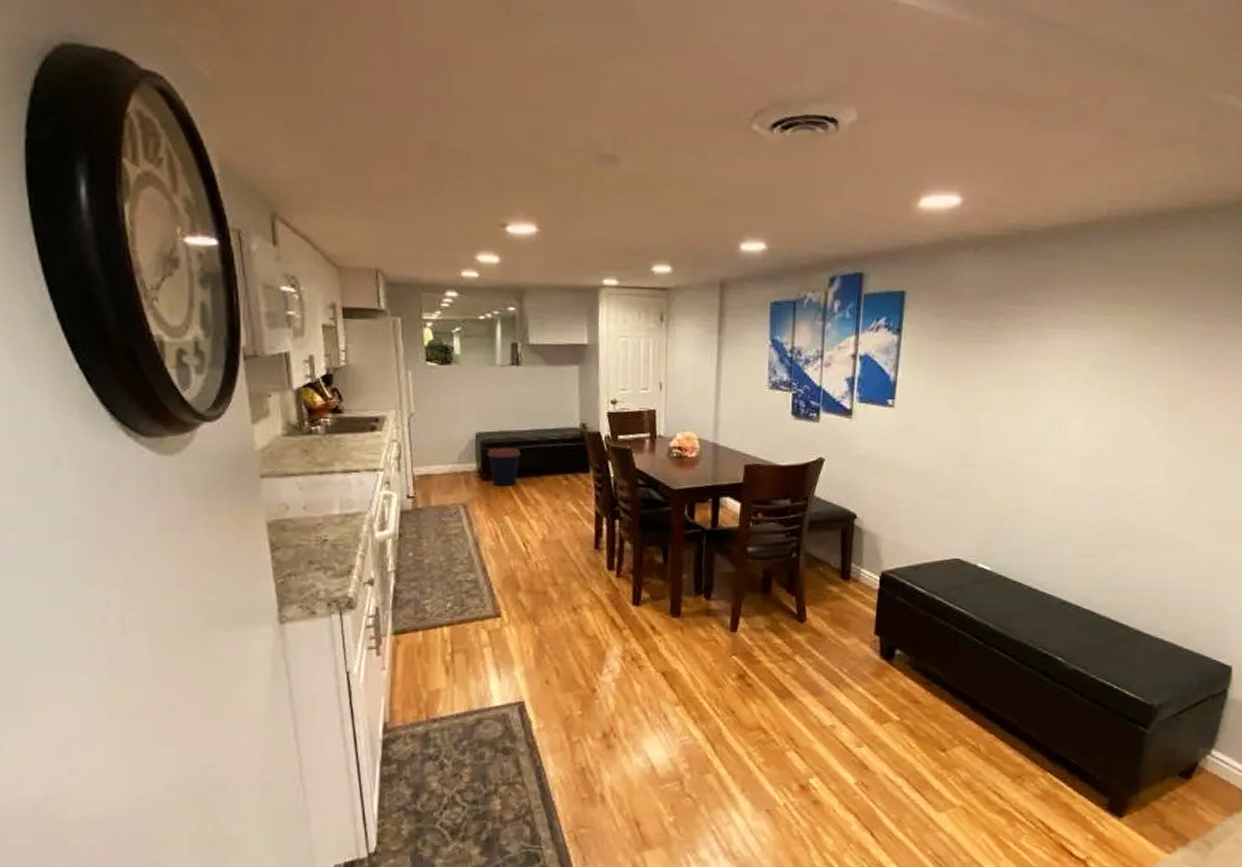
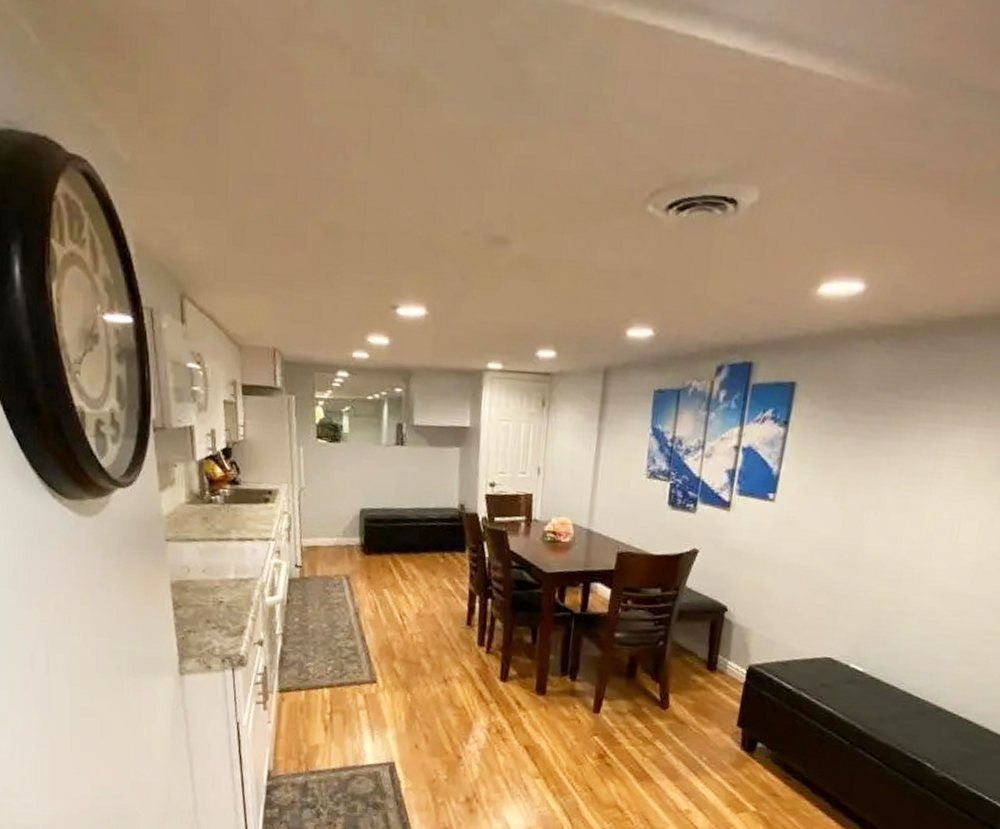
coffee cup: present [487,448,521,487] -> none [370,524,401,561]

